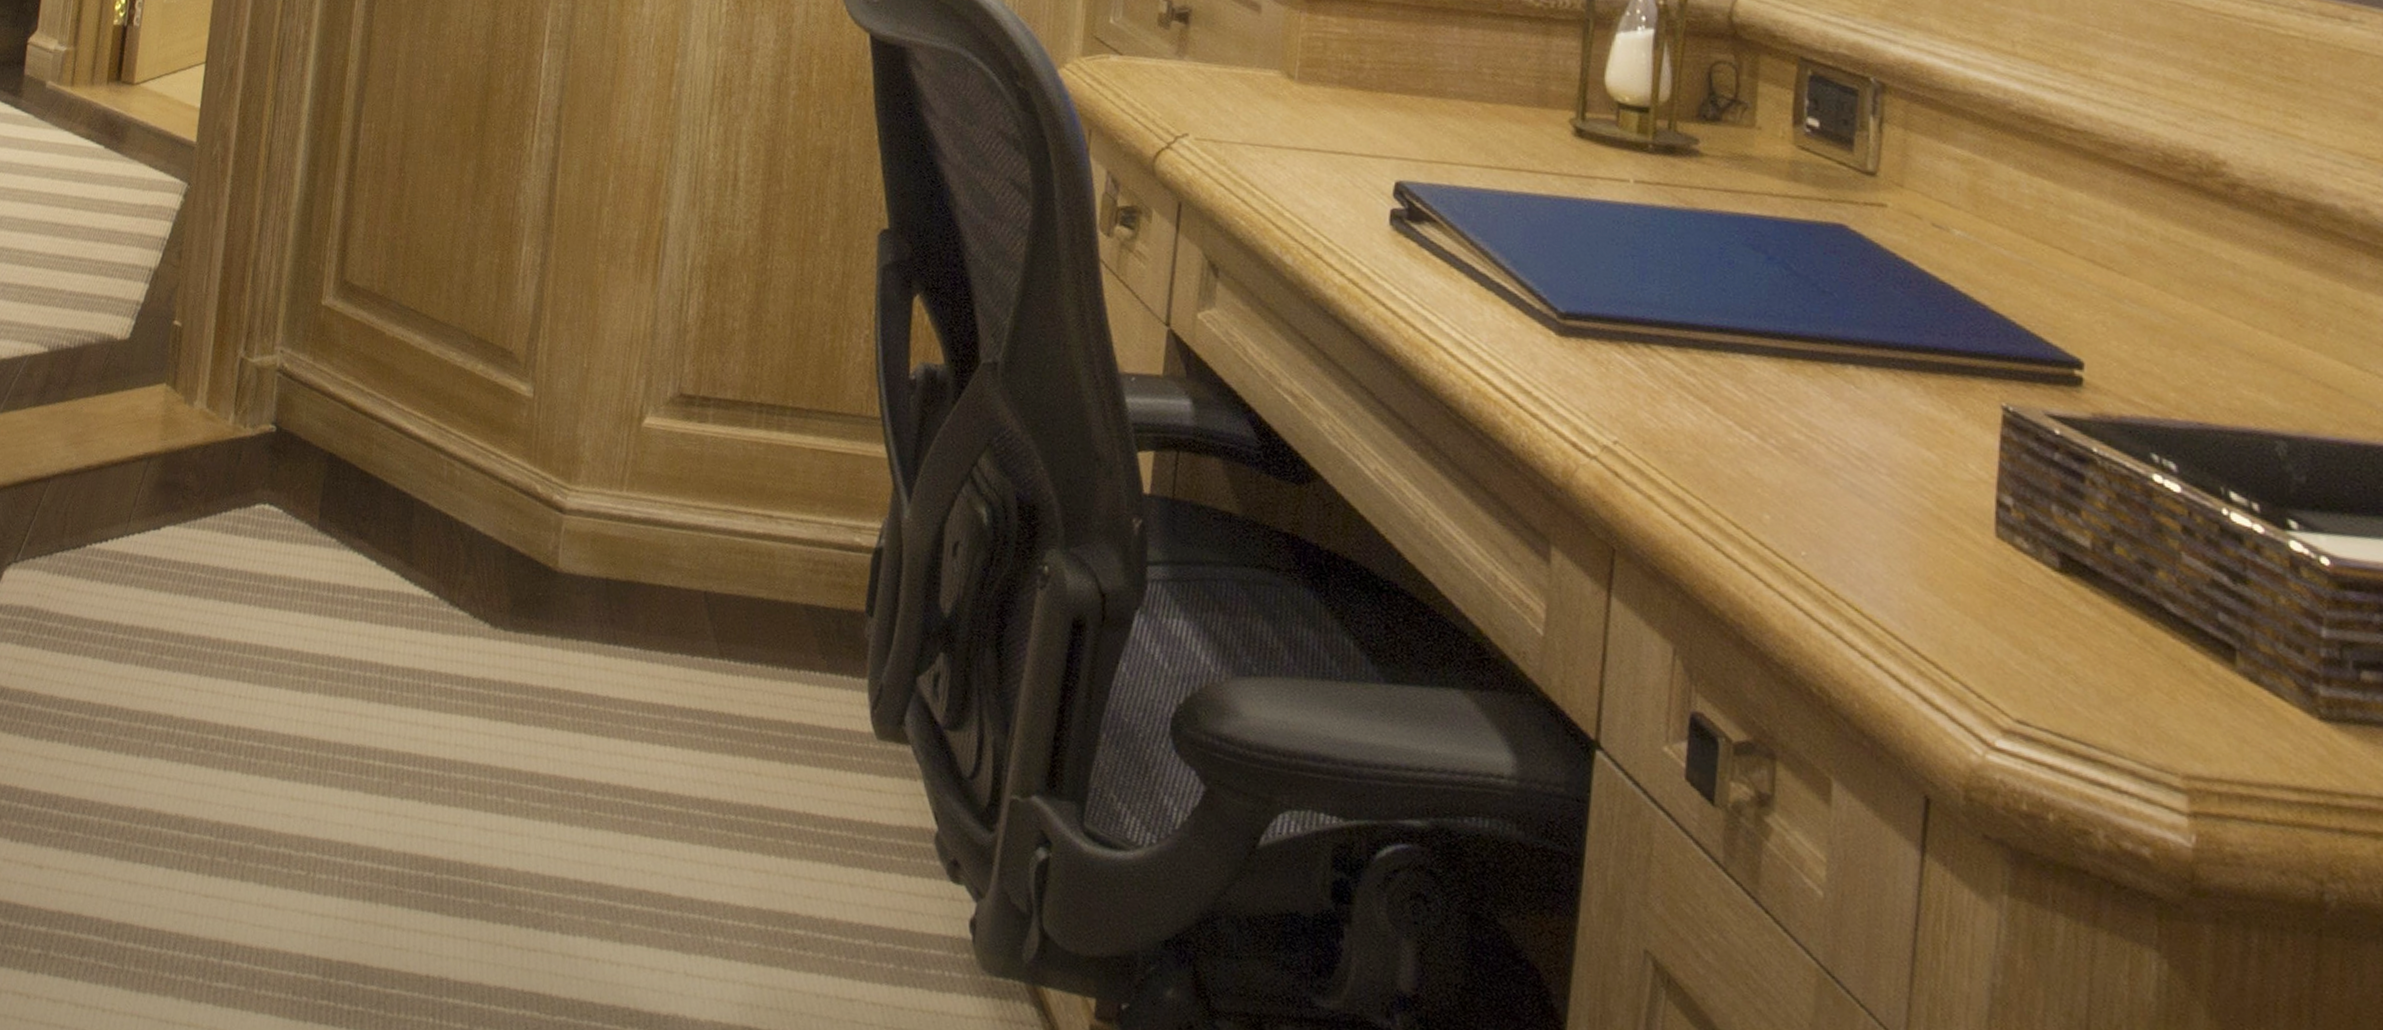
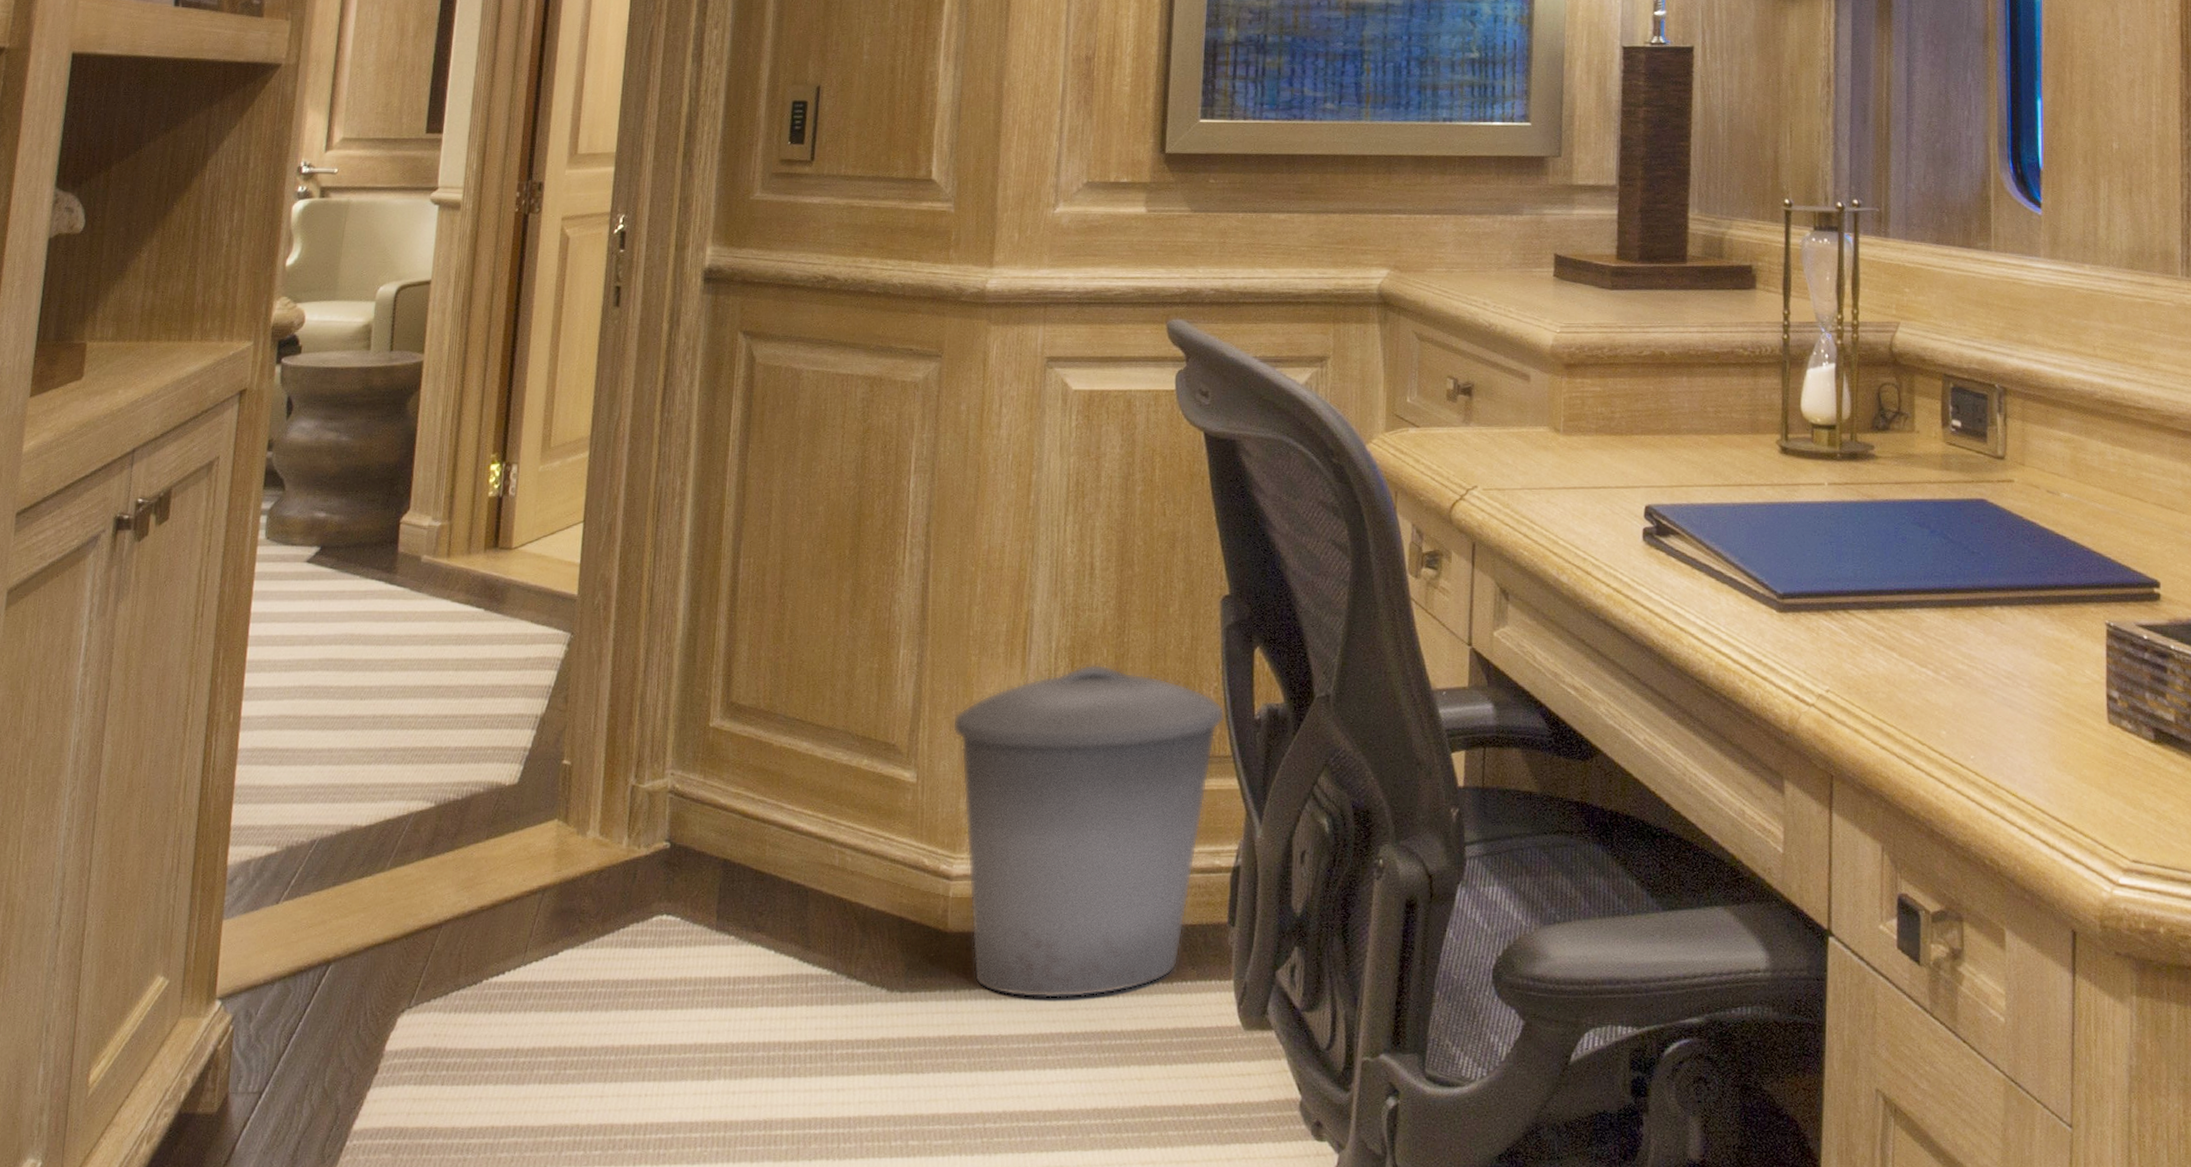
trash can: none [574,289,876,672] -> present [952,664,1225,999]

